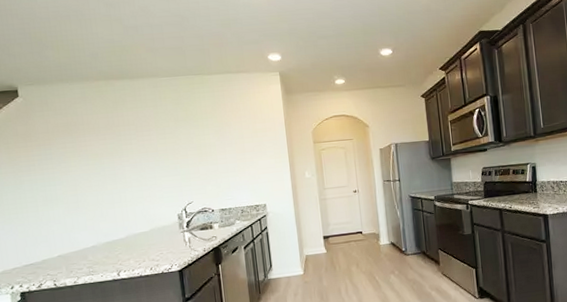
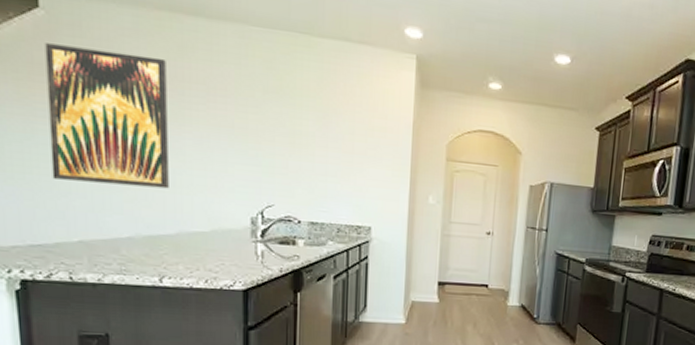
wall art: none [24,113,117,214] -> present [45,43,169,189]

